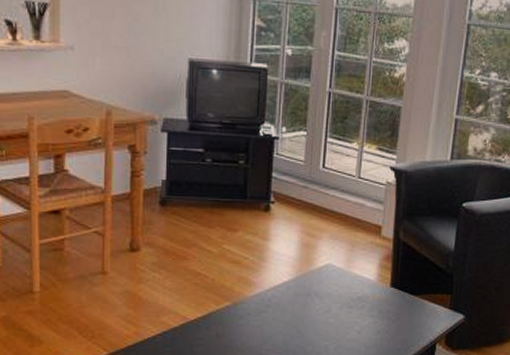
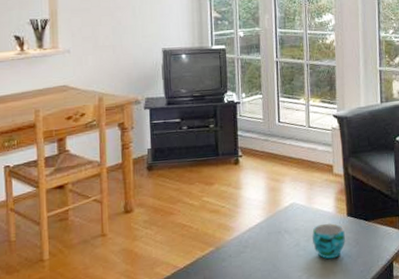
cup: none [346,293,385,332] -> present [312,223,345,259]

